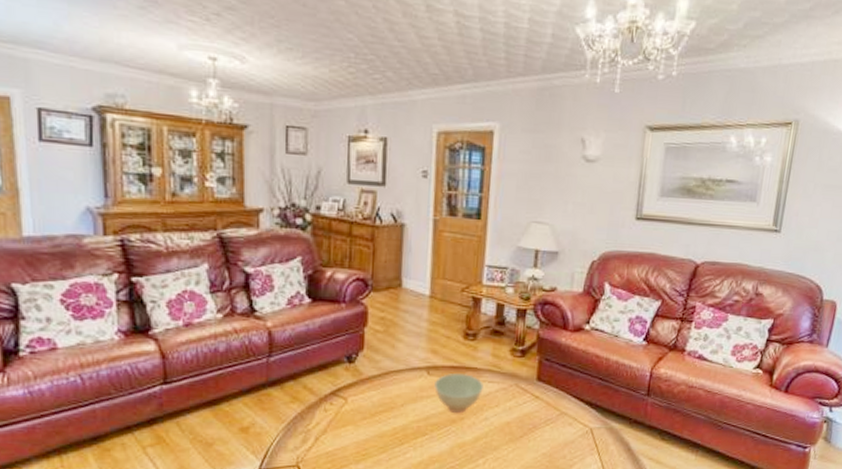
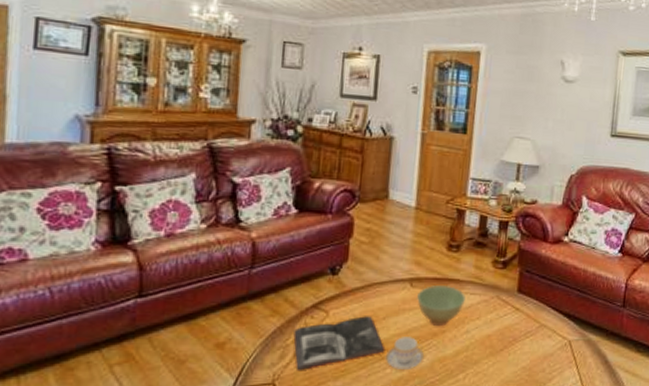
magazine: none [314,403,405,453] -> present [293,316,385,370]
teacup: none [404,422,444,456] -> present [384,335,425,371]

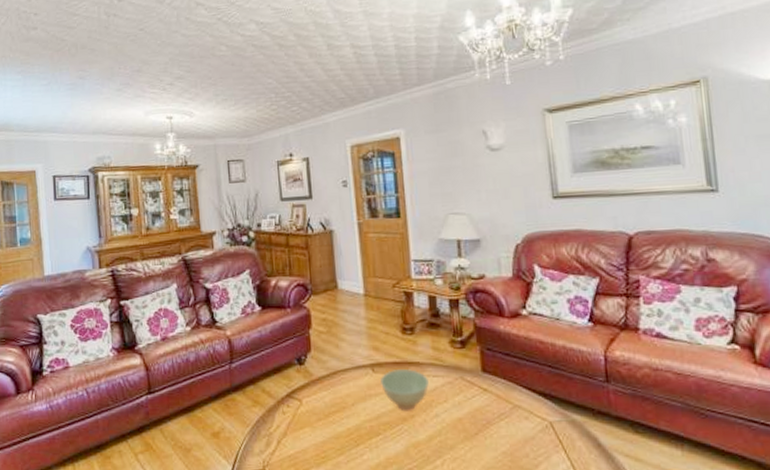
magazine: present [293,316,385,370] -> none [274,403,359,457]
teacup: present [384,335,425,371] -> none [360,421,398,457]

